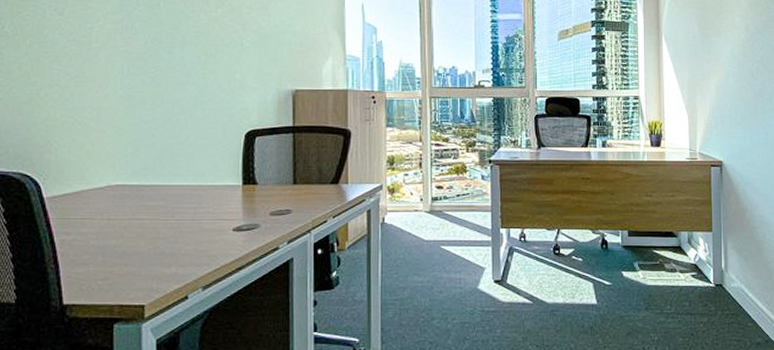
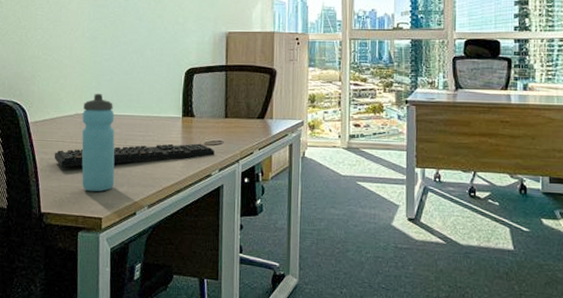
keyboard: none [79,214,282,249] -> present [54,143,215,168]
water bottle: none [115,161,160,276] -> present [81,94,115,192]

